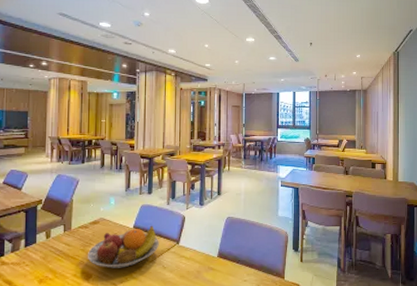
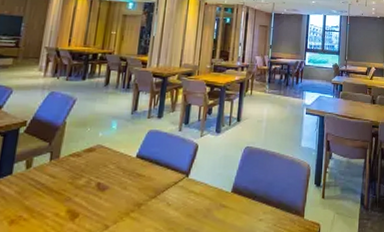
fruit bowl: present [87,225,159,268] -> none [75,154,166,206]

